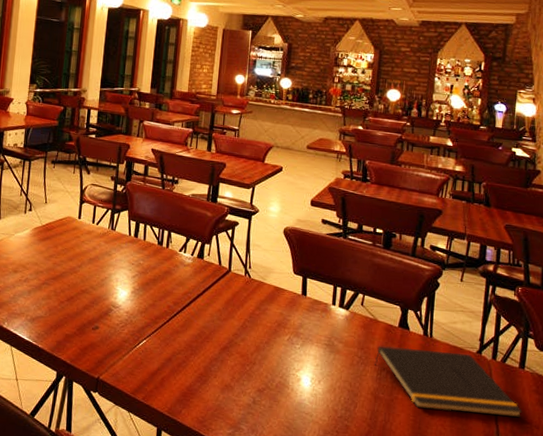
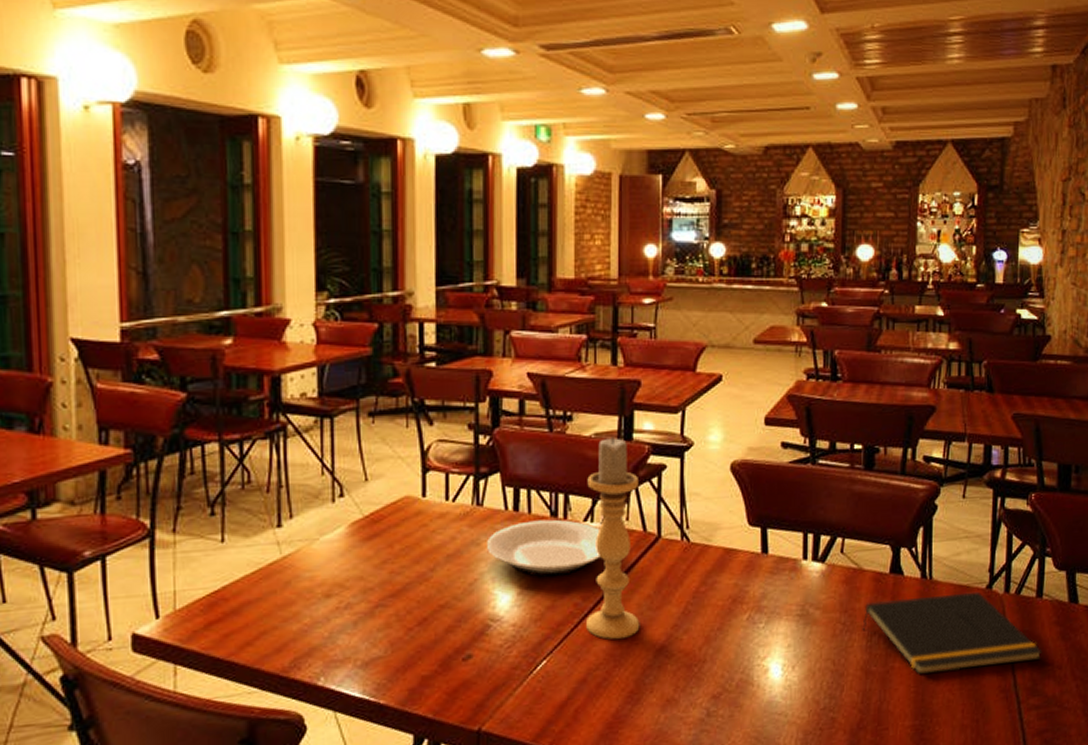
plate: none [115,245,190,286] -> present [487,519,600,578]
candle holder: none [175,198,219,337] -> present [586,436,640,640]

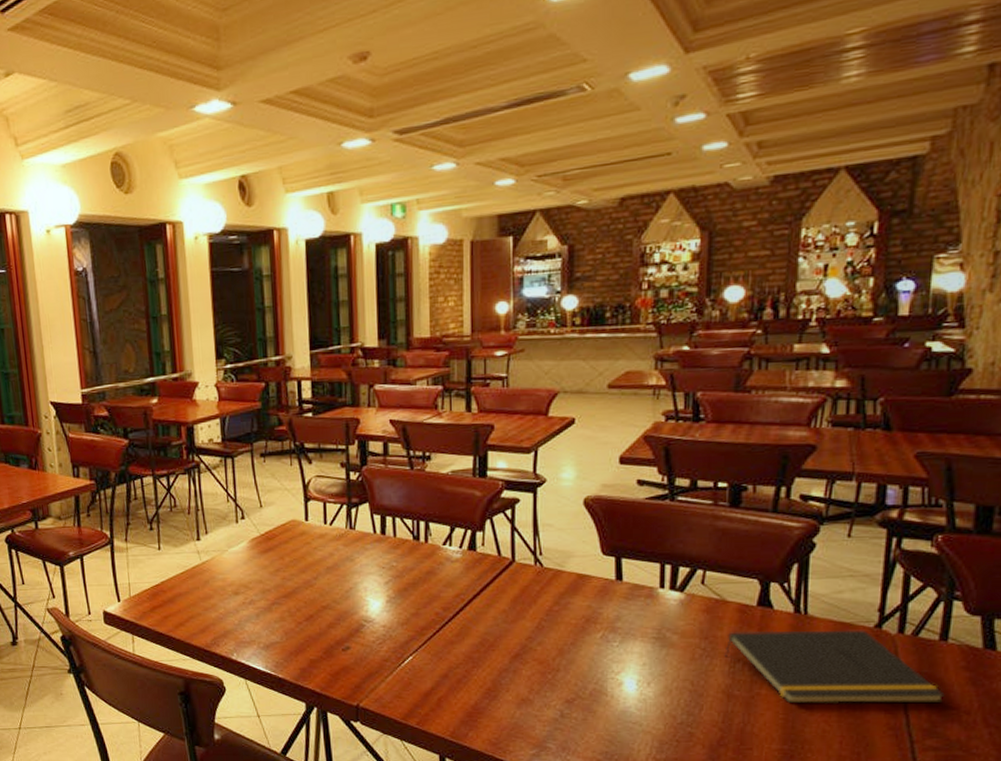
plate: present [487,519,600,578] -> none [359,542,459,590]
candle holder: present [586,436,640,640] -> none [445,473,496,646]

